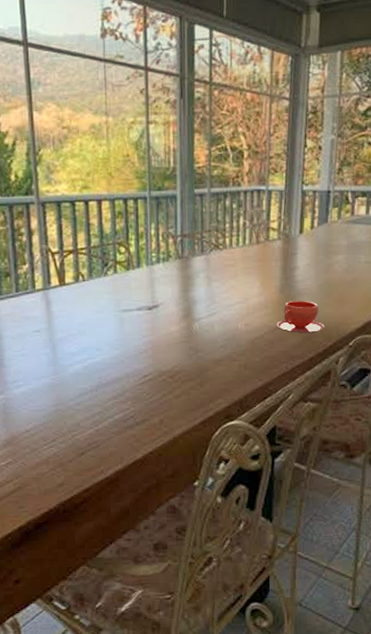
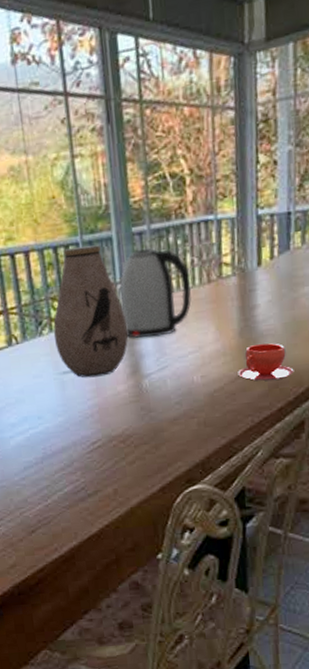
vase: none [117,201,184,317] -> present [53,245,129,378]
kettle: none [179,208,242,286] -> present [119,247,191,339]

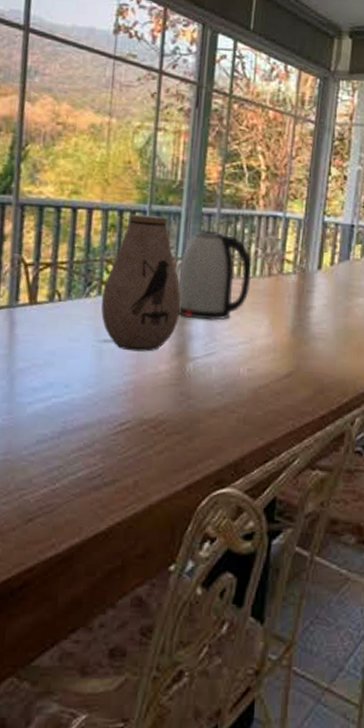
teacup: present [238,343,294,381] -> none [285,346,341,385]

